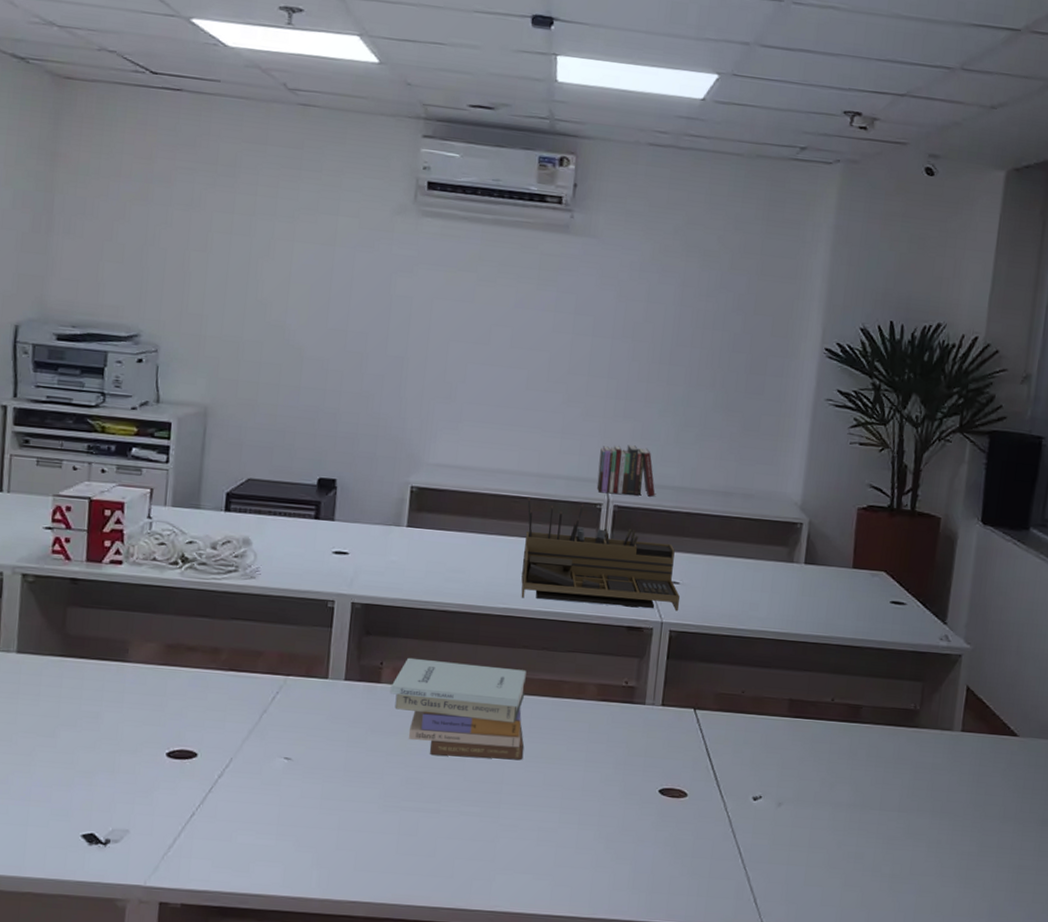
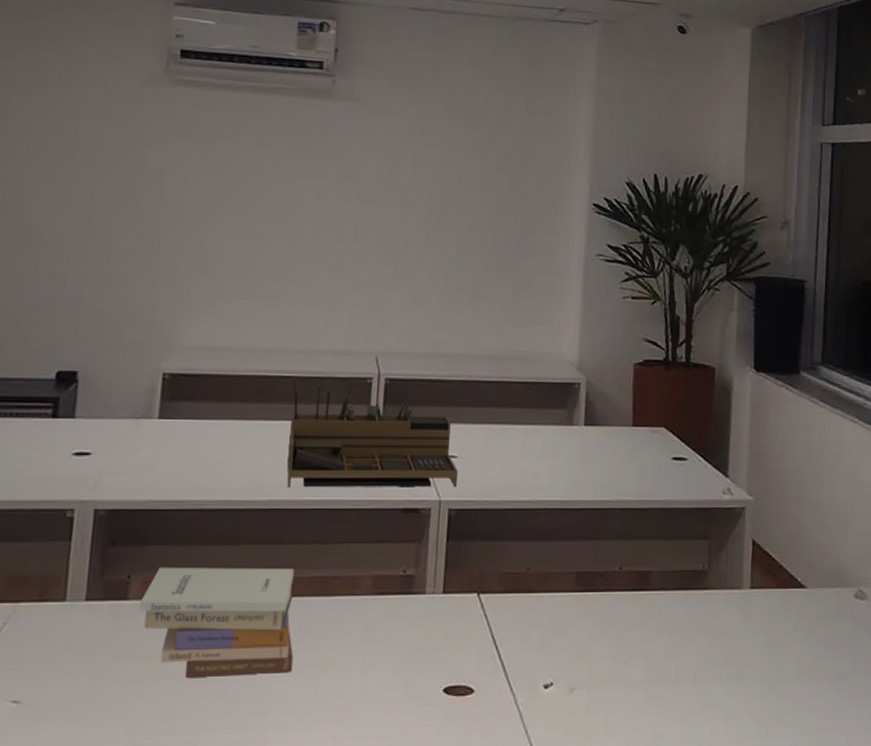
books: present [596,445,655,497] -> none [366,313,429,367]

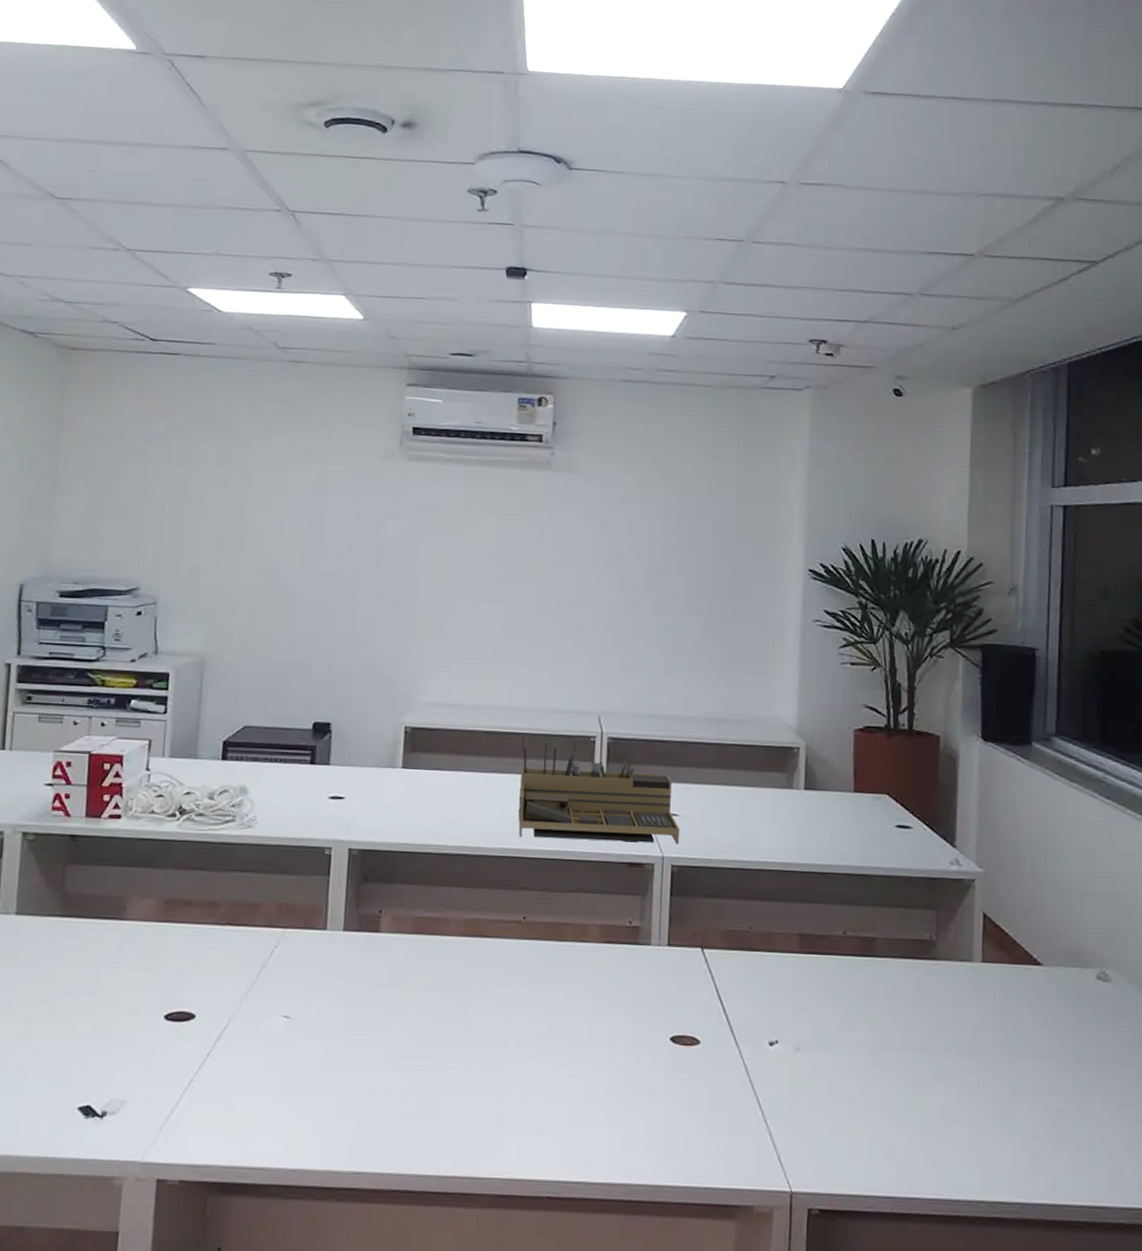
books: present [138,566,295,677] -> none [389,904,529,1010]

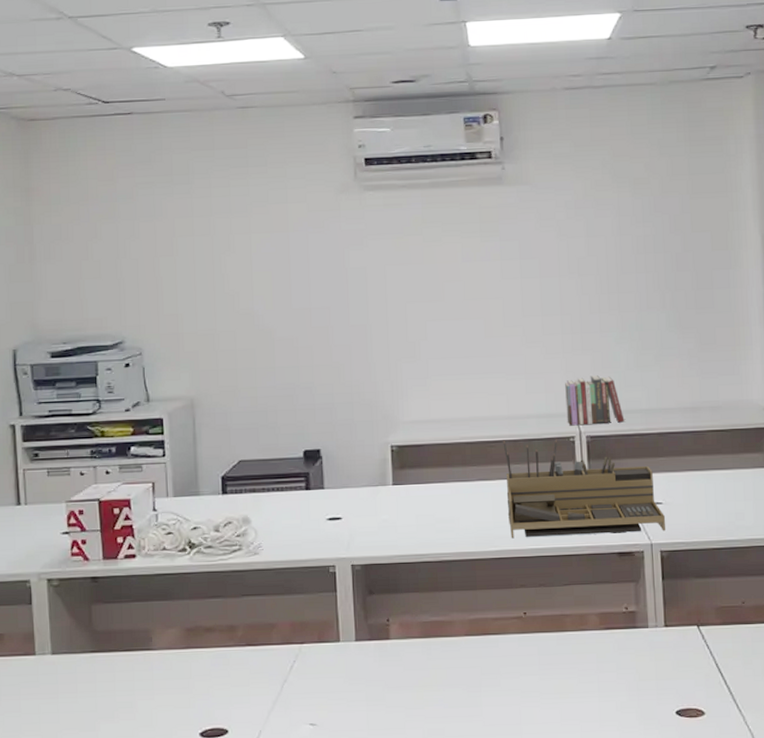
books: none [589,675,649,727] -> present [565,375,625,426]

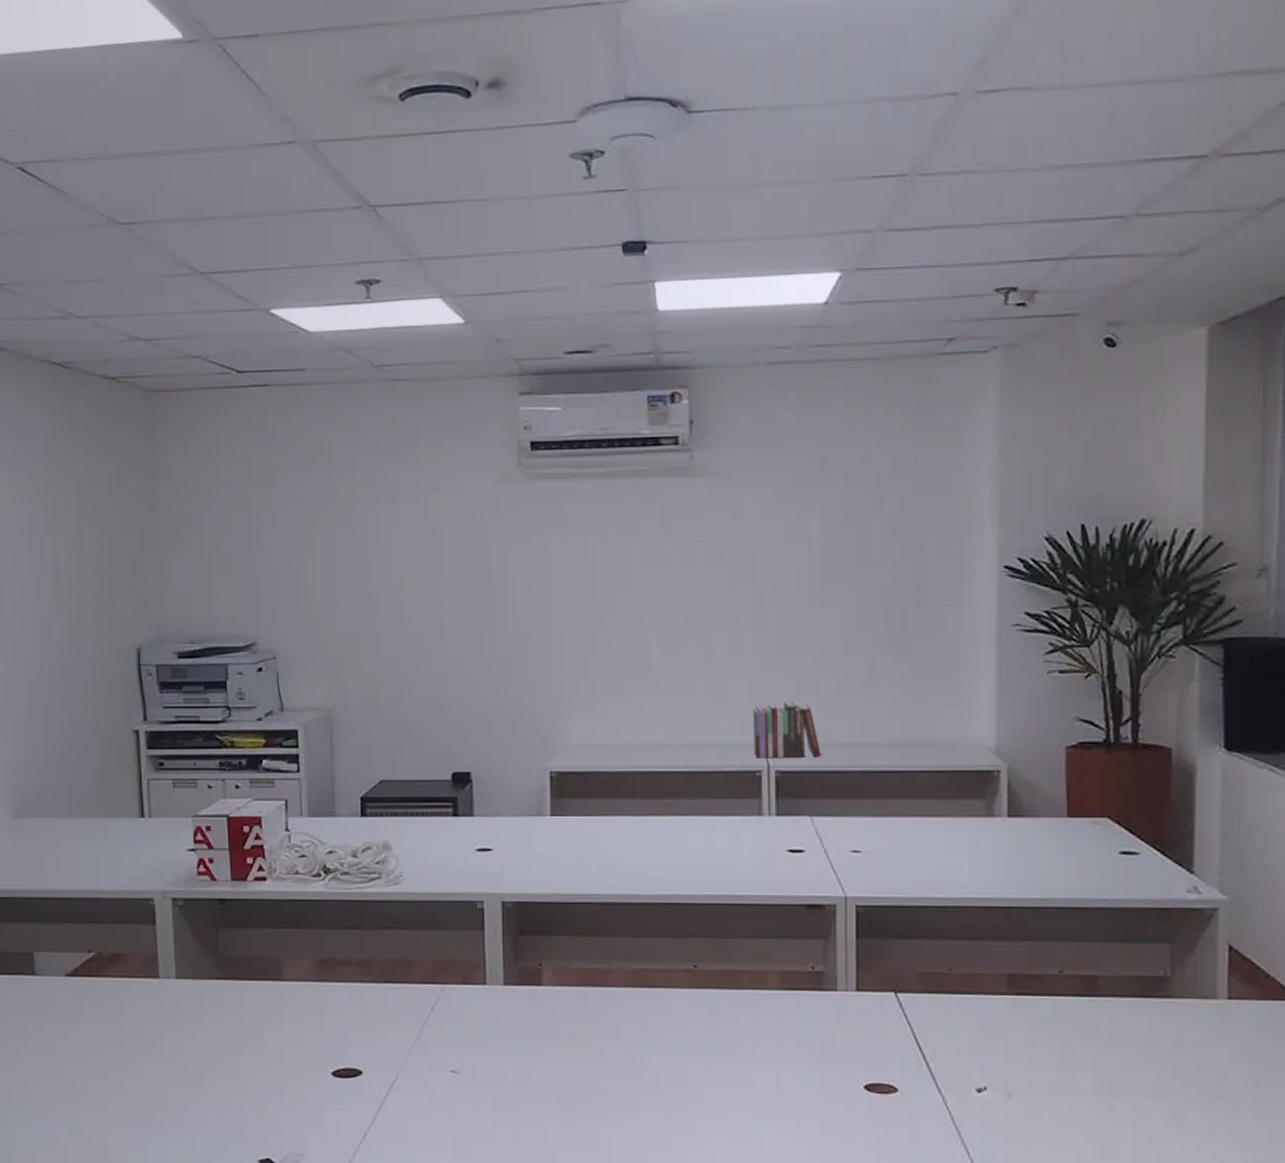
desk organizer: present [503,439,666,539] -> none [678,771,864,884]

